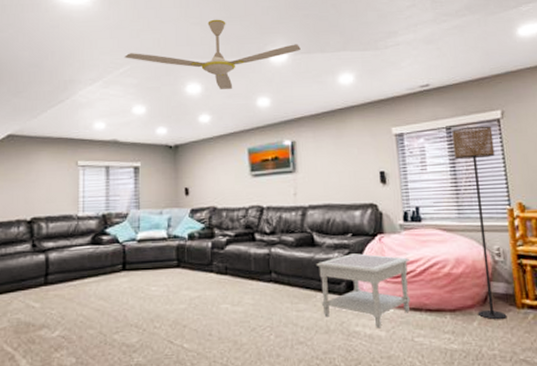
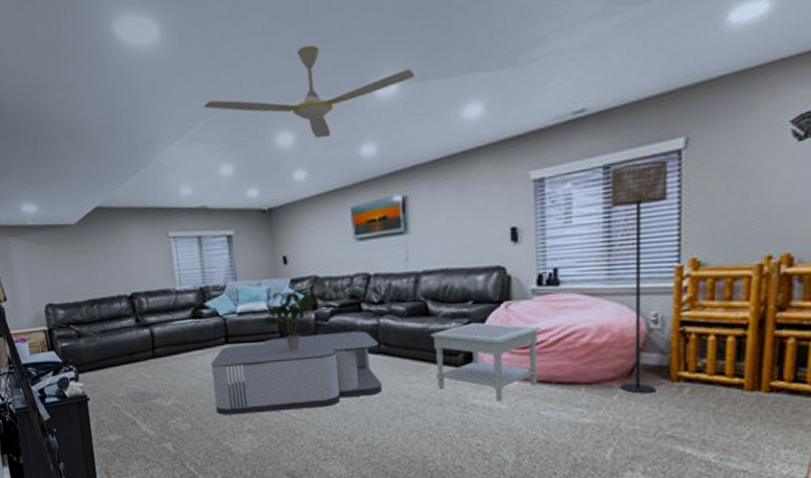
coffee table: none [105,259,273,347] -> present [210,331,383,415]
potted plant: none [161,219,216,279] -> present [262,289,319,351]

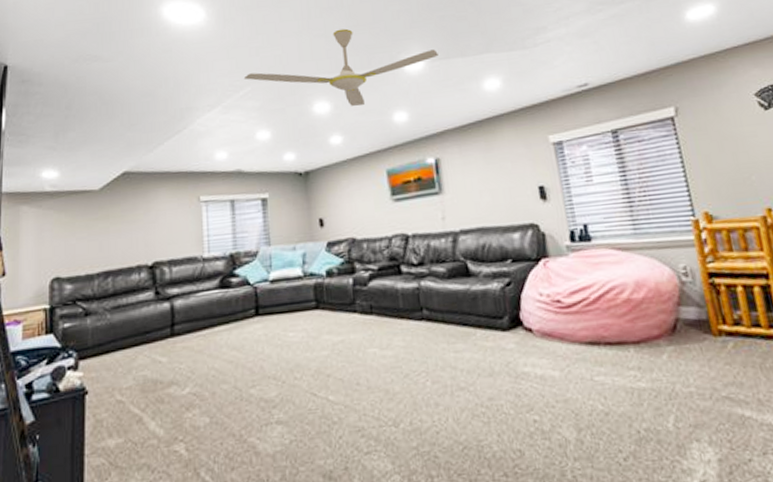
coffee table: present [210,331,383,415] -> none [237,295,428,404]
potted plant: present [262,289,319,351] -> none [297,252,357,322]
side table: present [430,323,541,401] -> none [473,281,586,368]
floor lamp: present [611,160,669,394] -> none [619,126,702,351]

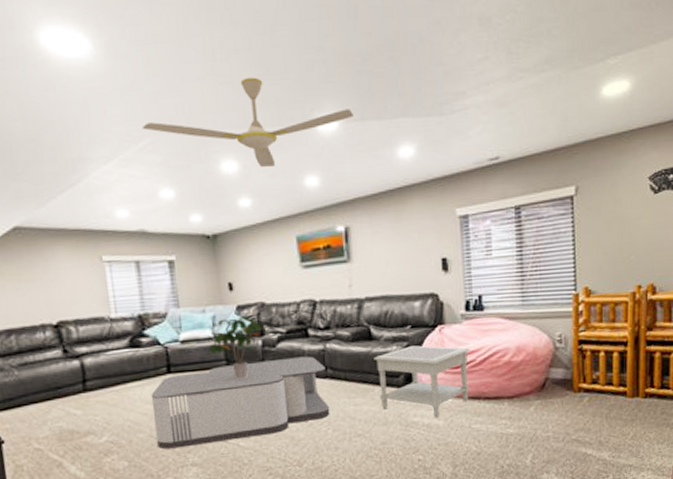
coffee table: none [237,295,428,404] -> present [151,356,330,450]
potted plant: none [297,252,357,322] -> present [207,316,266,379]
side table: none [473,281,586,368] -> present [374,345,470,418]

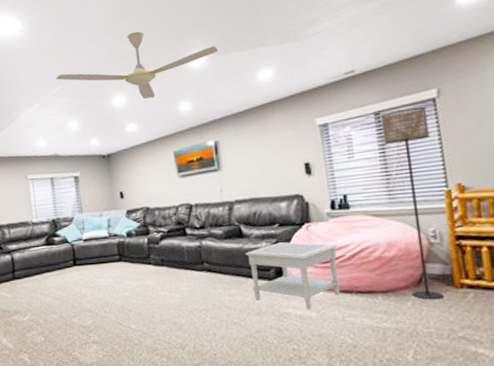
coffee table: present [151,356,330,450] -> none [61,252,208,328]
potted plant: present [207,316,266,379] -> none [104,218,150,271]
floor lamp: none [521,204,565,405] -> present [381,106,444,300]

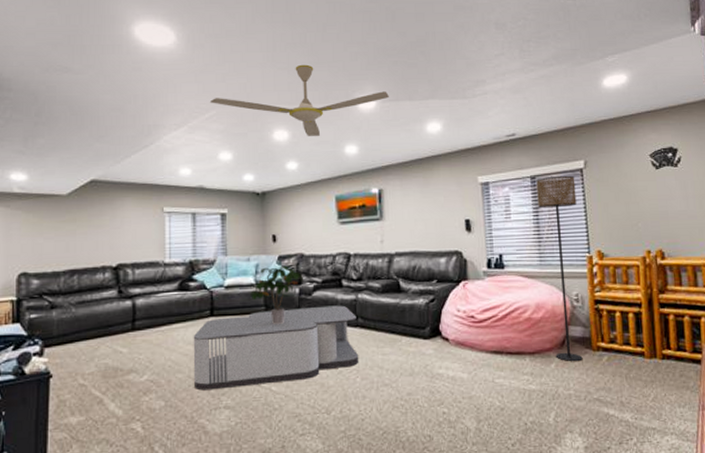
coffee table: none [61,252,208,328] -> present [193,305,359,391]
potted plant: none [104,218,150,271] -> present [249,265,303,324]
side table: present [245,242,340,310] -> none [402,299,492,371]

